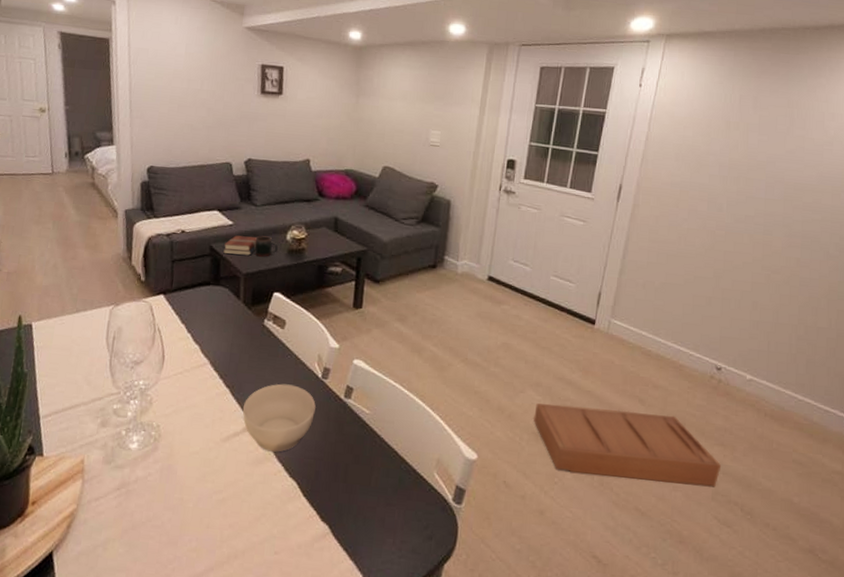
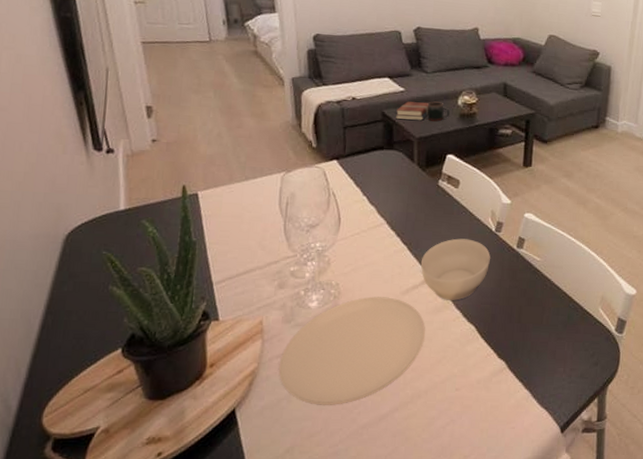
plate: none [96,442,245,558] -> present [278,296,425,405]

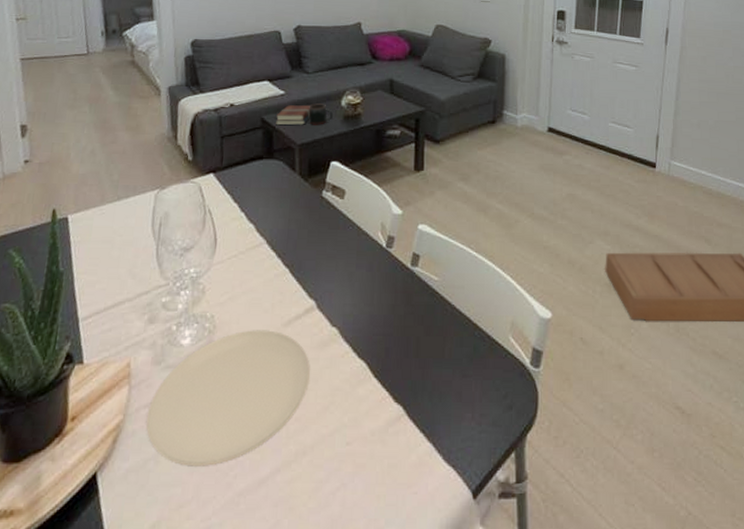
bowl: present [420,238,490,301] -> none [304,257,382,332]

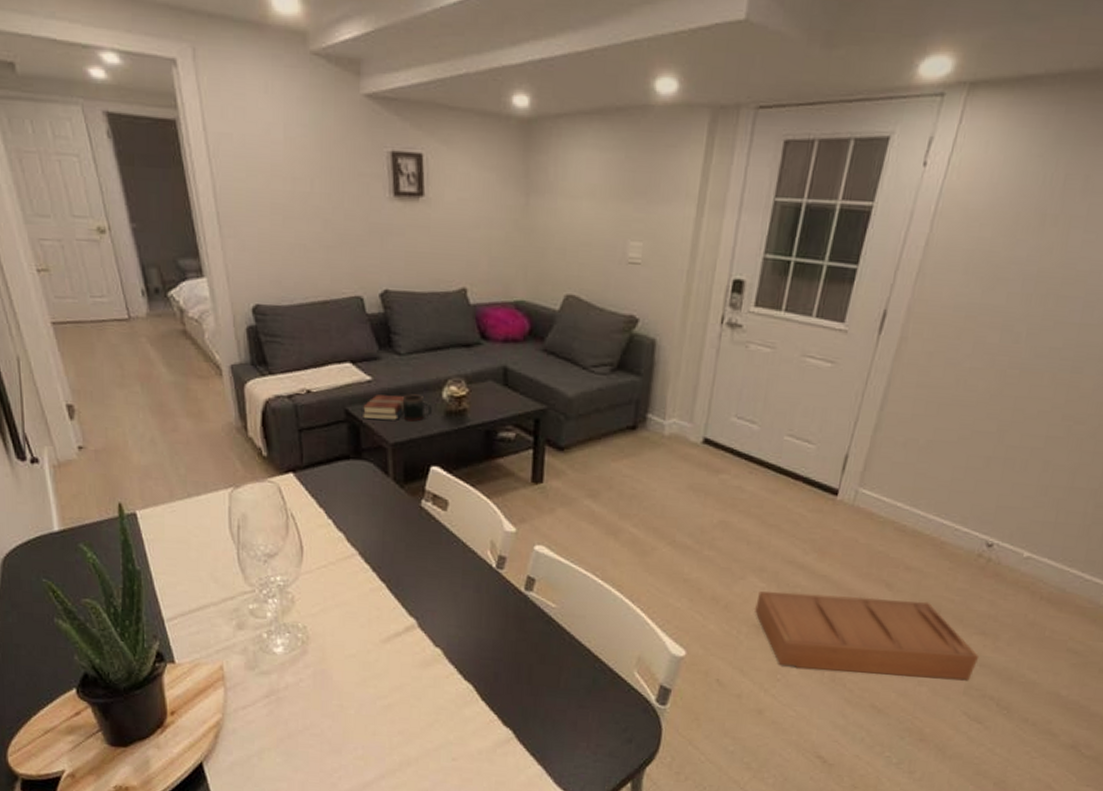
plate: present [146,330,310,466] -> none [245,643,412,767]

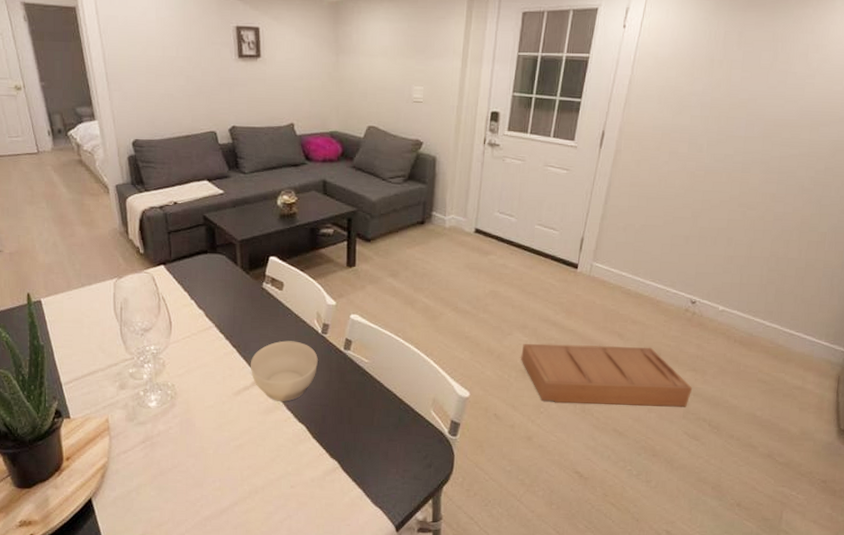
books: present [361,394,405,420] -> none [216,204,249,223]
mug: present [402,394,432,422] -> none [247,202,270,223]
bowl: none [403,575,491,653] -> present [250,340,318,402]

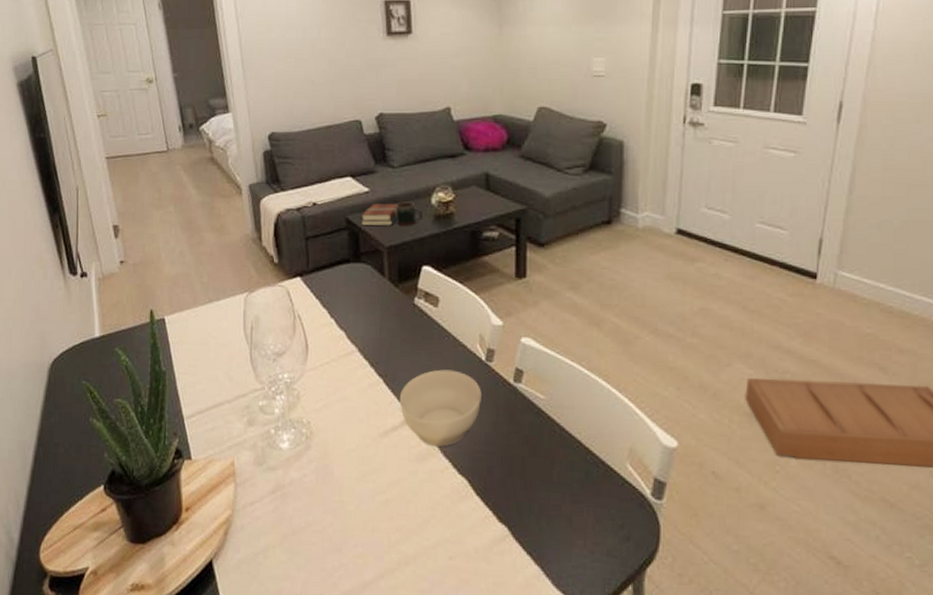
books: none [216,204,249,223] -> present [360,204,398,226]
mug: none [247,202,270,223] -> present [396,202,422,226]

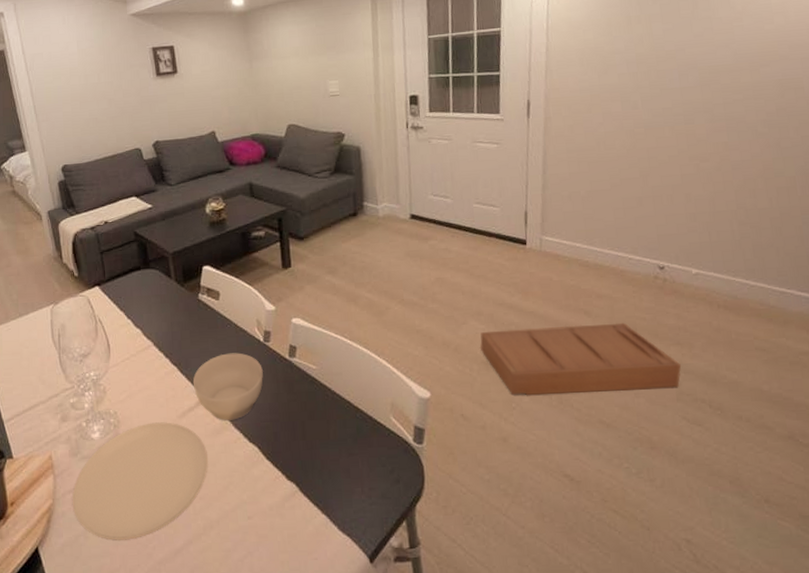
plate: none [253,438,409,565] -> present [72,422,208,541]
books: present [360,204,398,226] -> none [147,216,179,237]
mug: present [396,202,422,226] -> none [176,213,199,234]

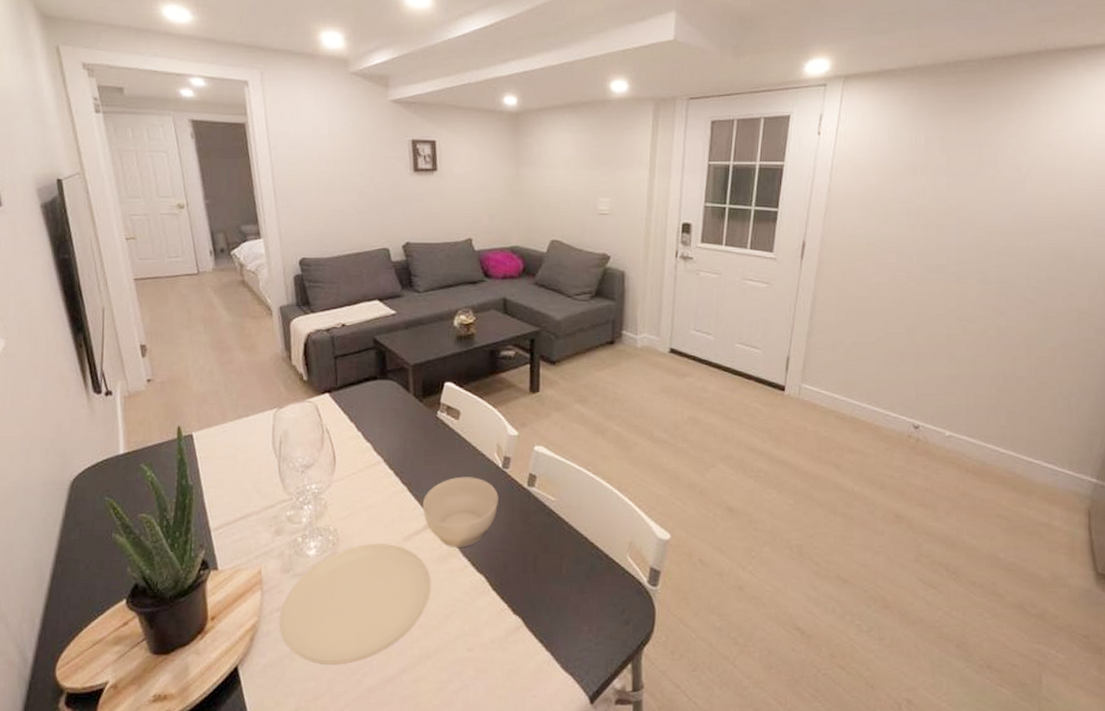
shoe rack: present [480,322,682,396] -> none [727,476,924,549]

